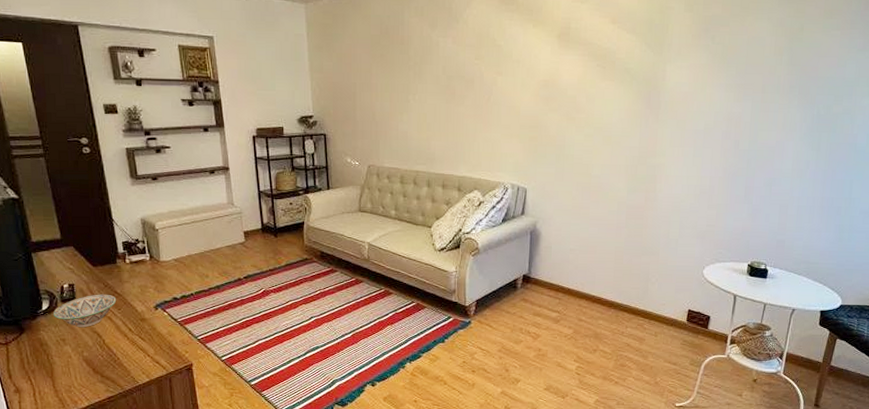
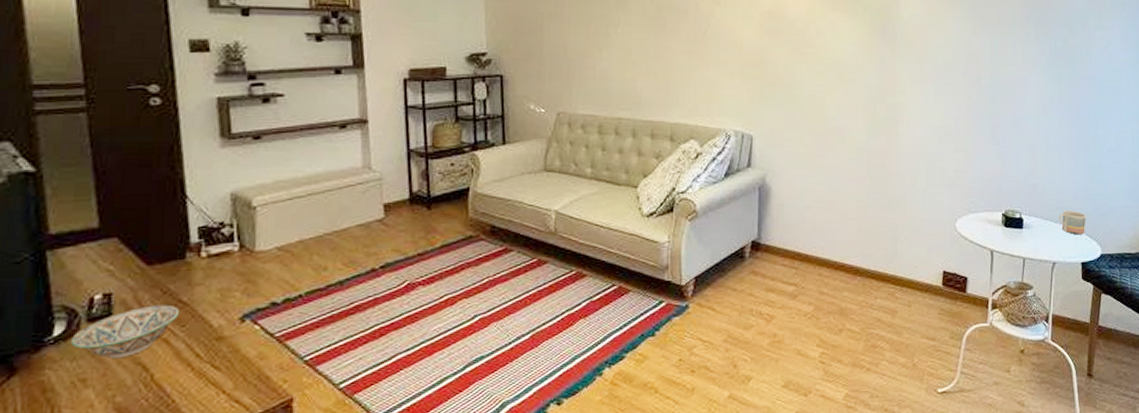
mug: none [802,265,831,287] -> present [1058,210,1087,235]

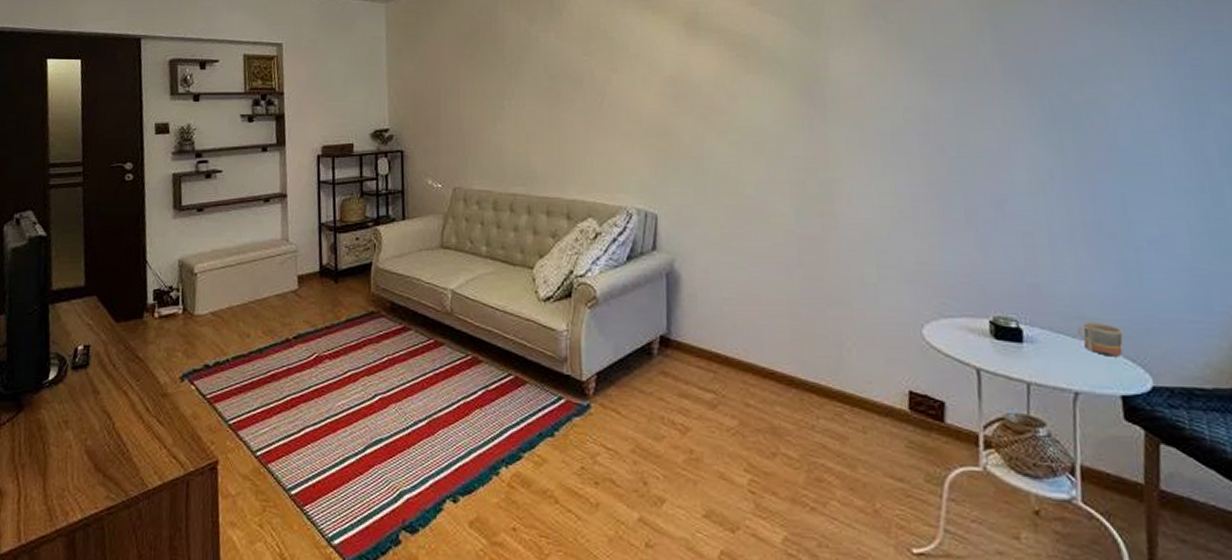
decorative bowl: present [71,304,180,359] -> none [60,359,137,406]

